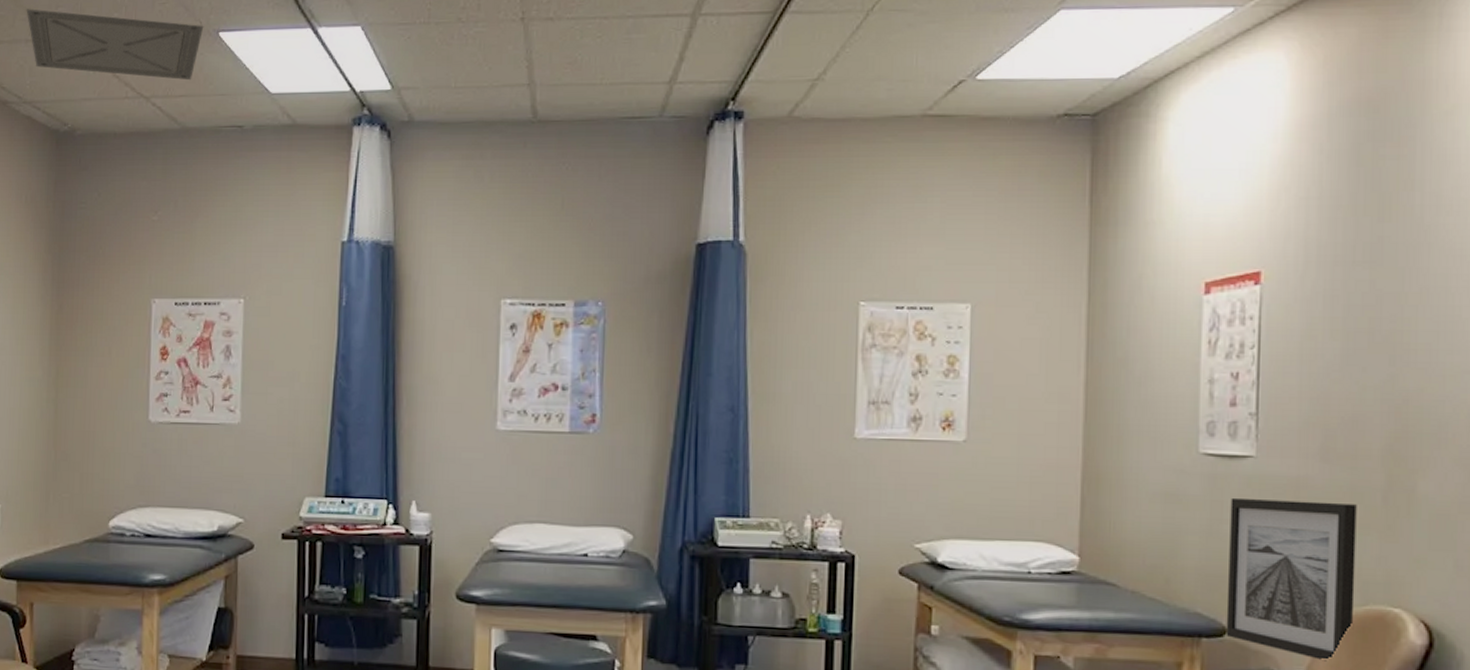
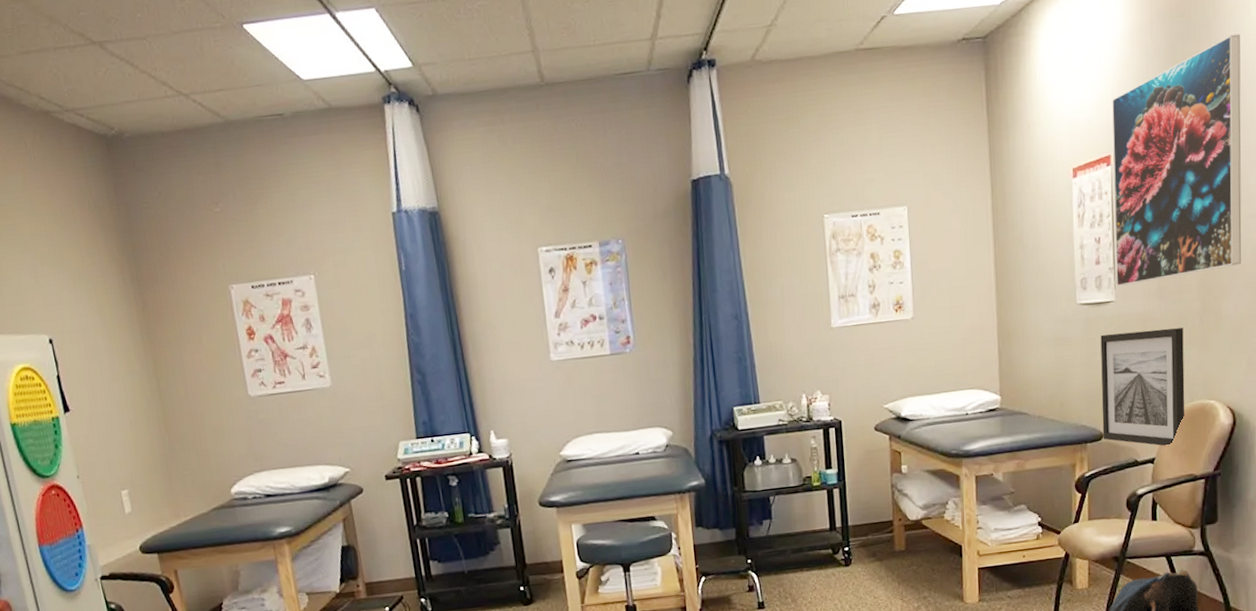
ceiling vent: present [26,9,204,81] -> none [47,15,228,75]
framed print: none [1258,139,1460,439] -> present [1112,33,1242,286]

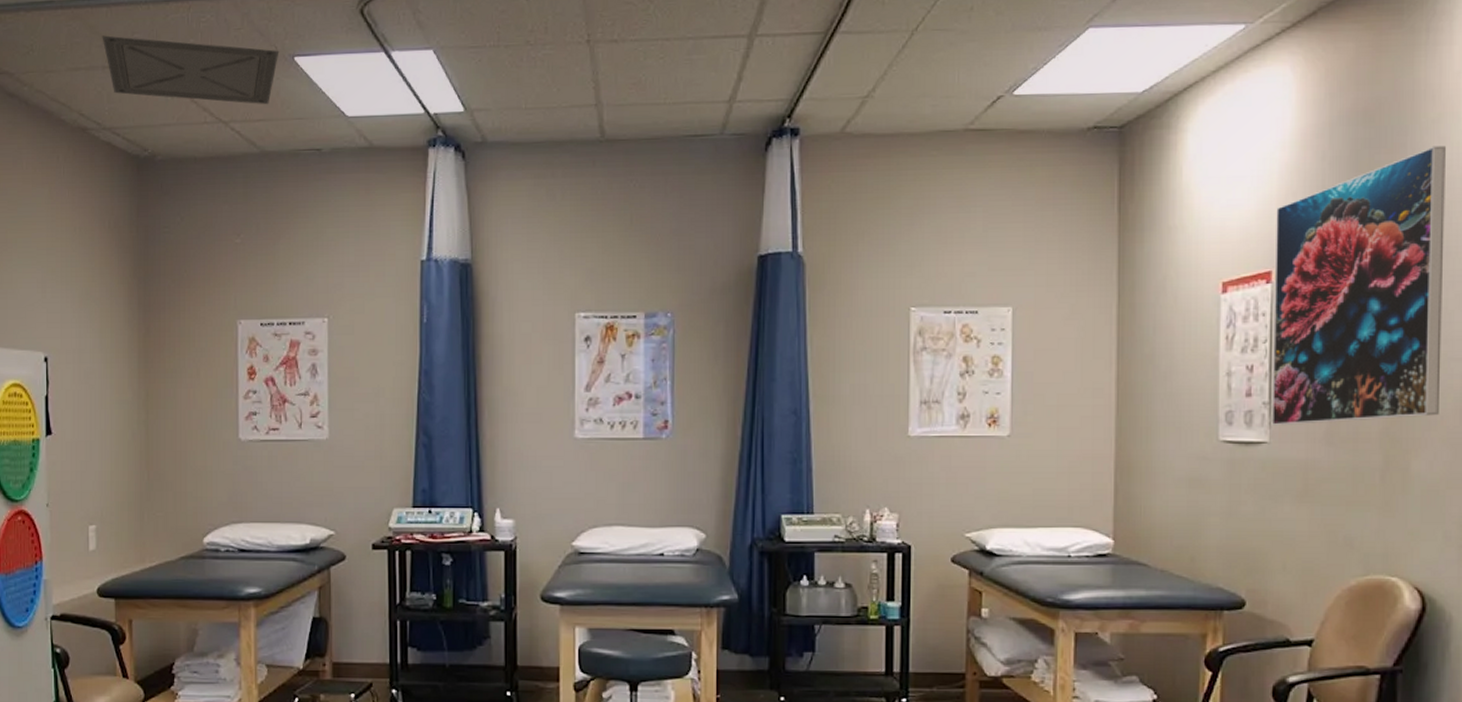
ceiling vent: none [47,15,228,75] -> present [102,35,280,105]
wall art: present [1100,327,1185,447] -> none [1245,480,1358,628]

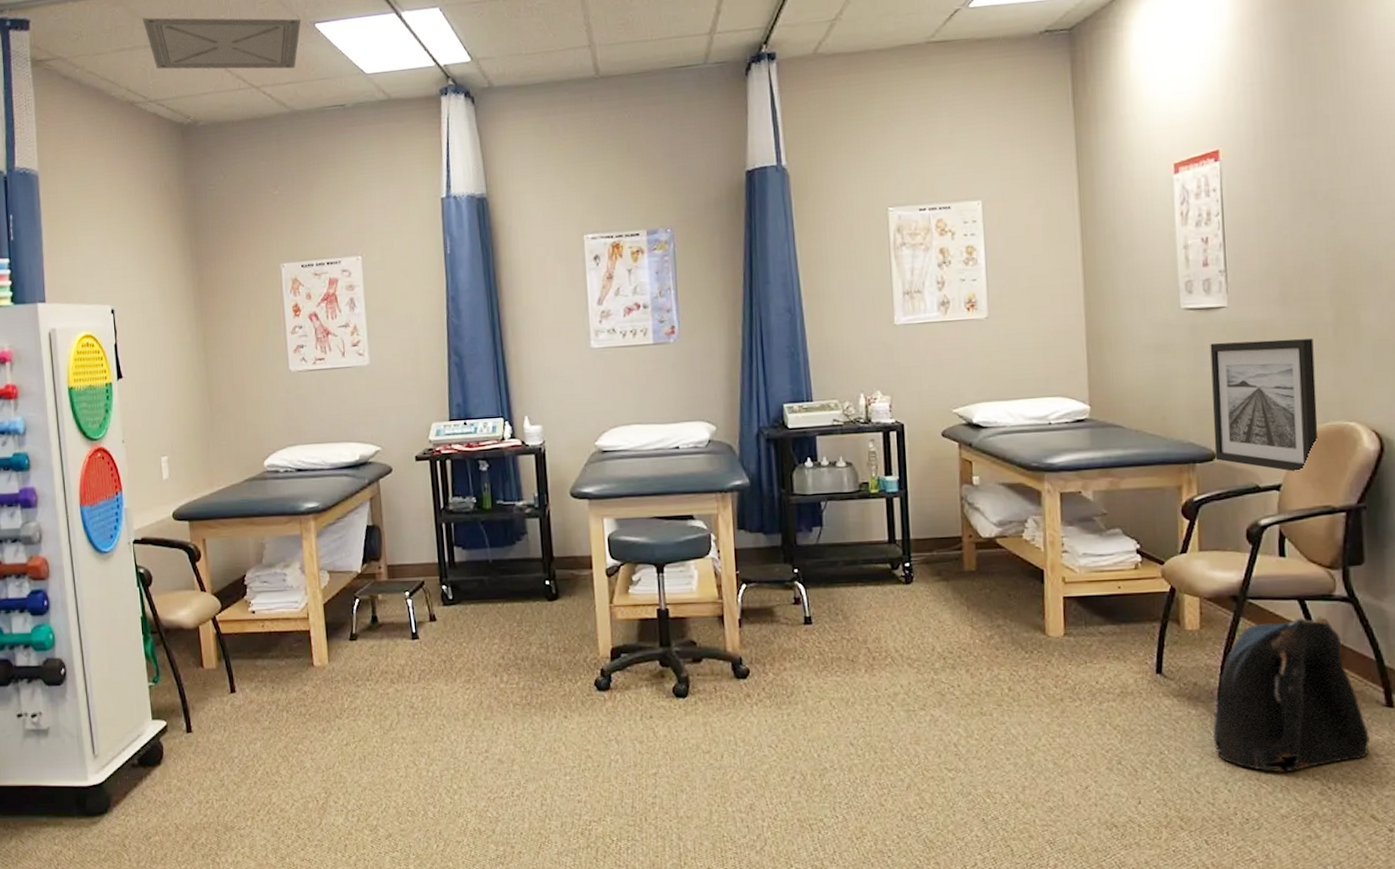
wall art: none [1245,480,1358,628] -> present [1210,339,1318,473]
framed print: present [1271,145,1446,425] -> none [1219,23,1384,291]

